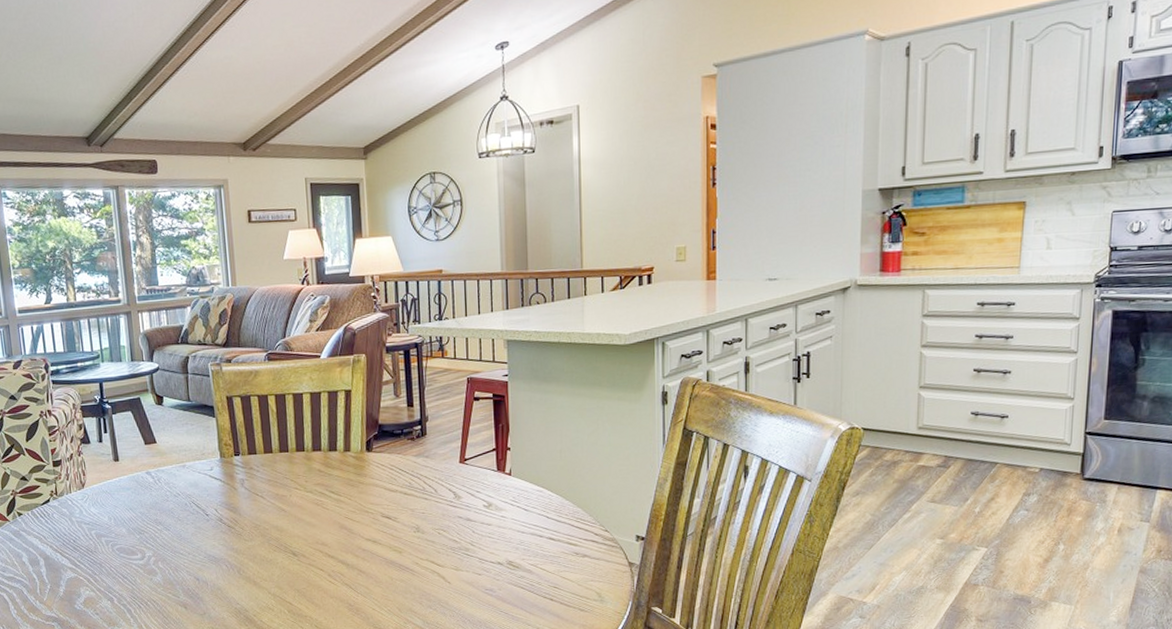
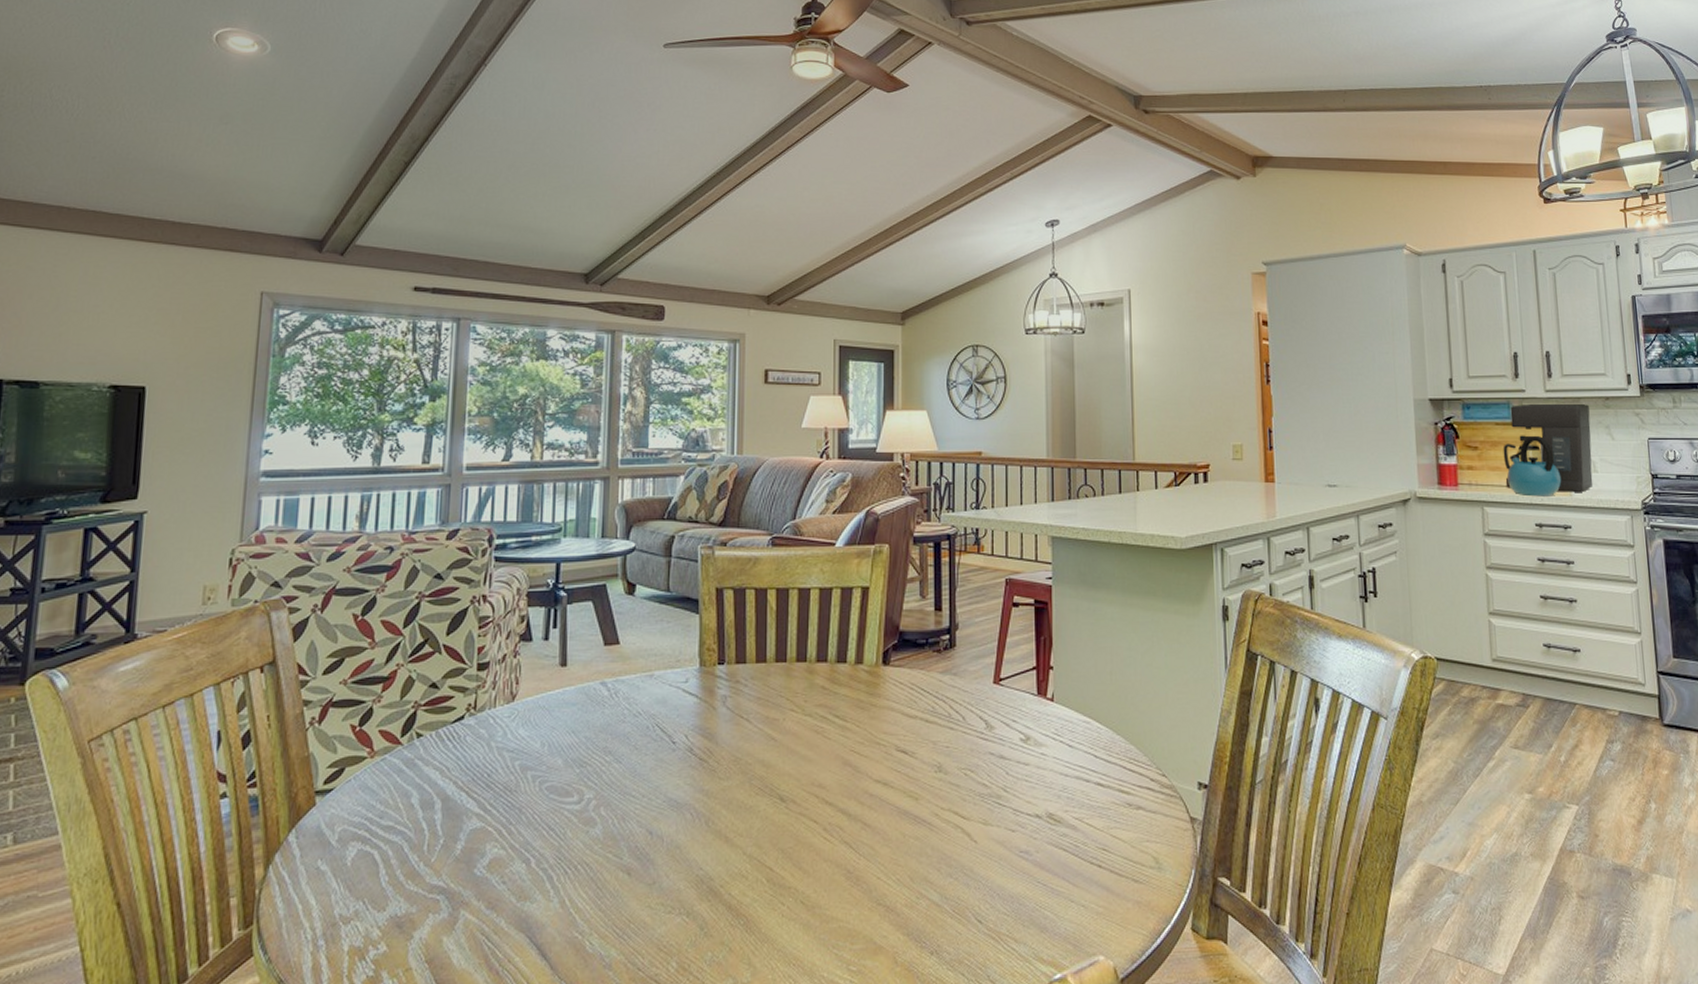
coffee maker: none [950,181,1051,271] -> present [1503,403,1593,492]
kettle: none [953,217,1011,277] -> present [1507,436,1562,497]

